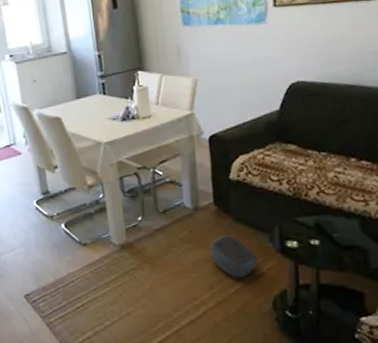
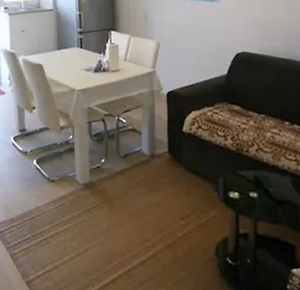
rock: present [210,234,259,279] -> none [162,181,204,224]

